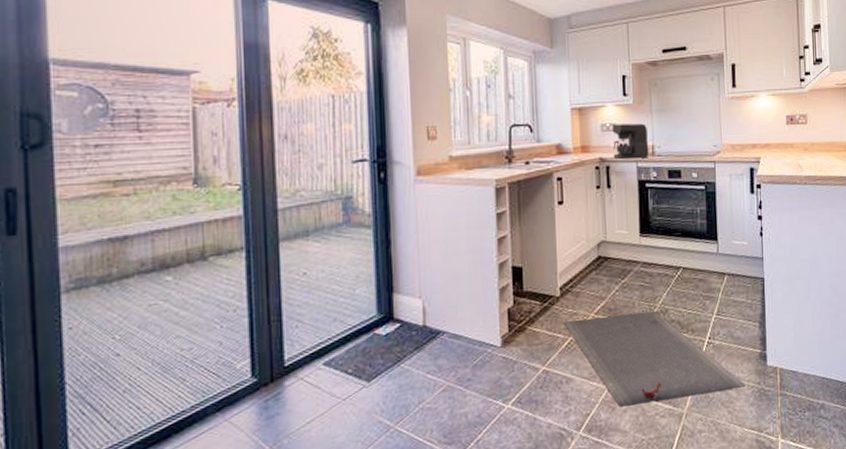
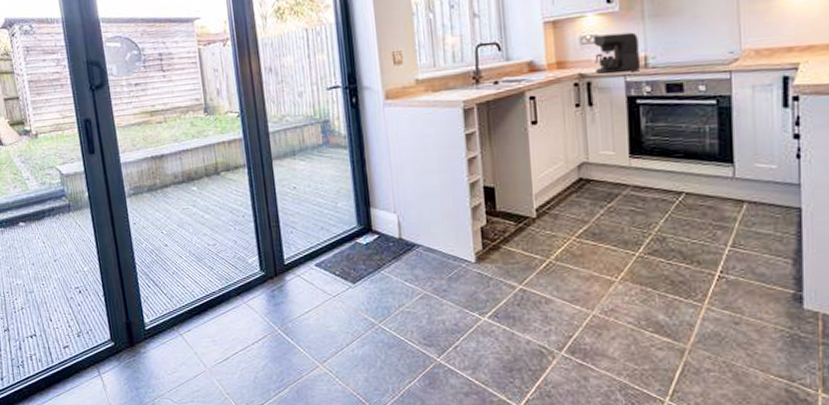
door mat: present [564,310,745,407] -> none [541,238,771,334]

